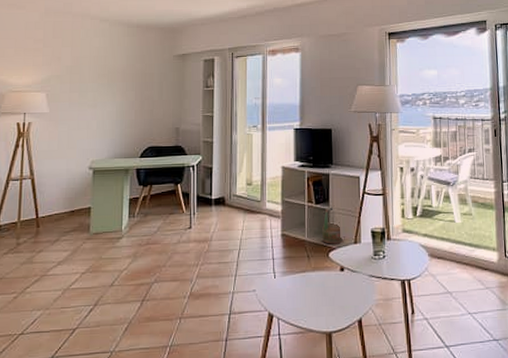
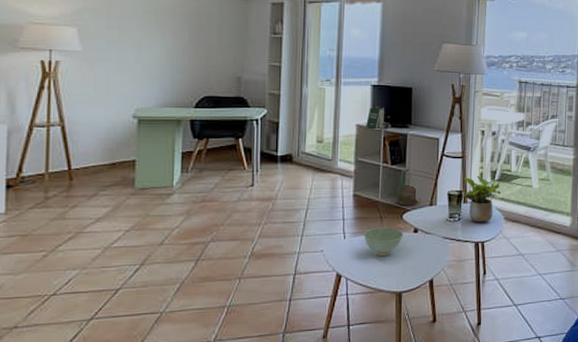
books: none [290,148,314,171] -> present [366,106,391,130]
bowl: none [292,266,331,296] -> present [363,227,403,257]
potted plant: none [384,213,423,260] -> present [460,176,501,223]

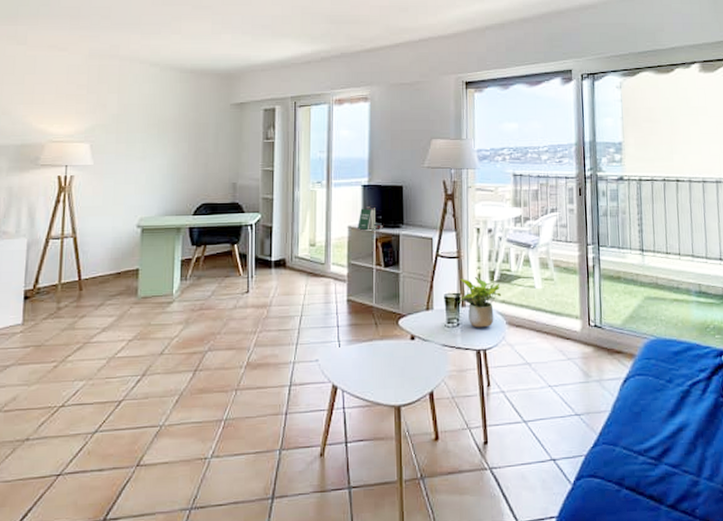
bowl: present [363,227,403,257] -> none [358,334,400,366]
decorative basket: present [397,167,420,206] -> none [391,269,416,311]

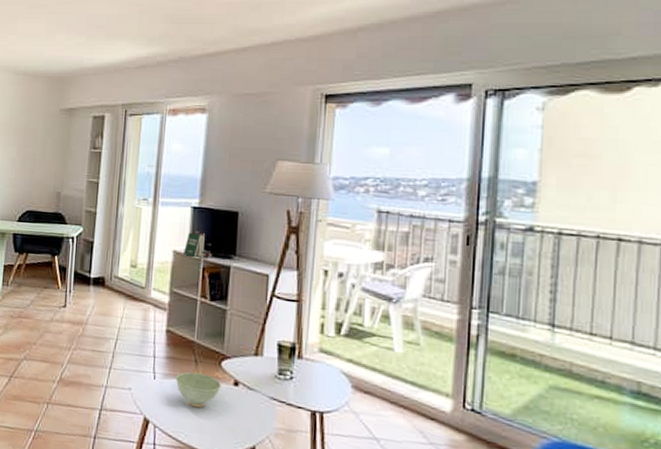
bowl: none [358,334,400,366] -> present [175,372,221,408]
potted plant: present [458,277,501,328] -> none [293,326,348,387]

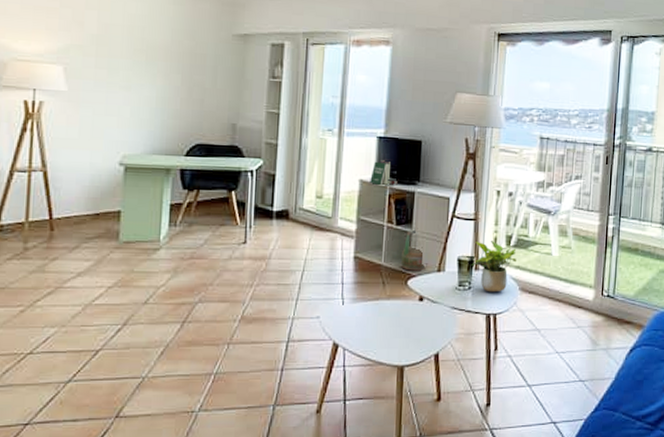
bowl: present [175,372,221,408] -> none [363,293,408,326]
decorative basket: none [215,305,243,353] -> present [401,228,427,271]
potted plant: none [293,326,348,387] -> present [471,241,516,293]

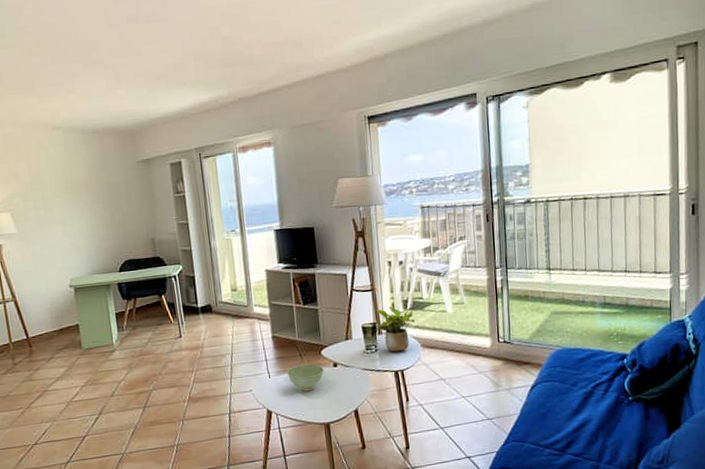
bowl: none [363,293,408,326] -> present [286,363,324,392]
books: present [370,160,398,186] -> none [274,250,299,273]
decorative basket: present [401,228,427,271] -> none [312,304,336,343]

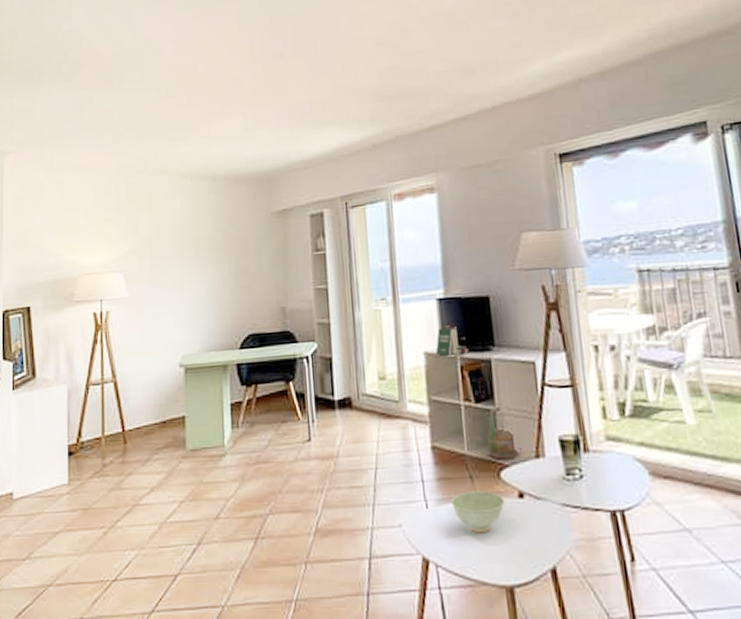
books: none [274,250,299,273] -> present [436,325,469,357]
decorative basket: none [312,304,336,343] -> present [487,404,522,460]
potted plant: present [375,307,415,352] -> none [578,411,638,481]

